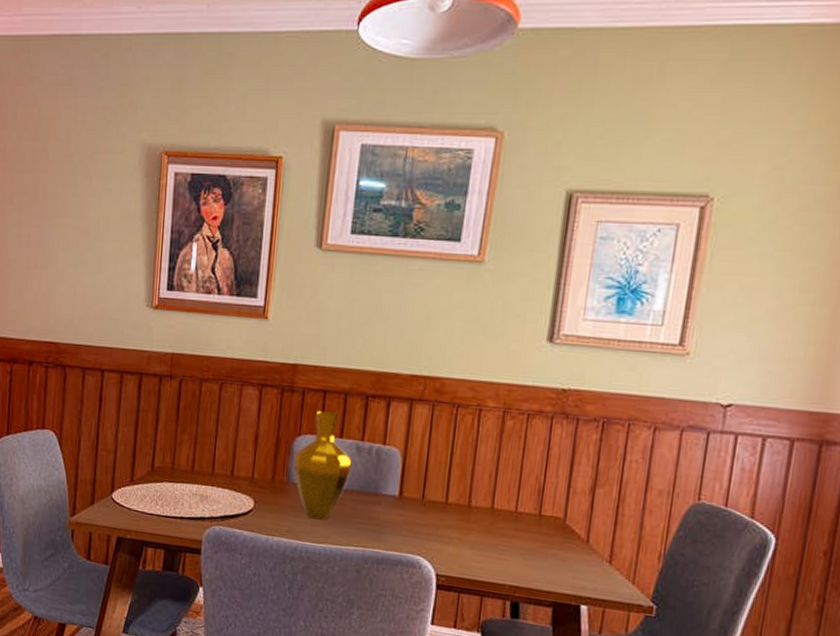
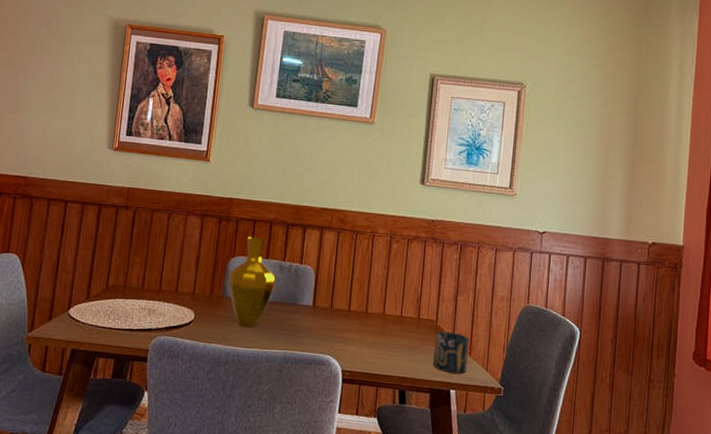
cup: none [557,532,610,587] -> present [433,331,469,374]

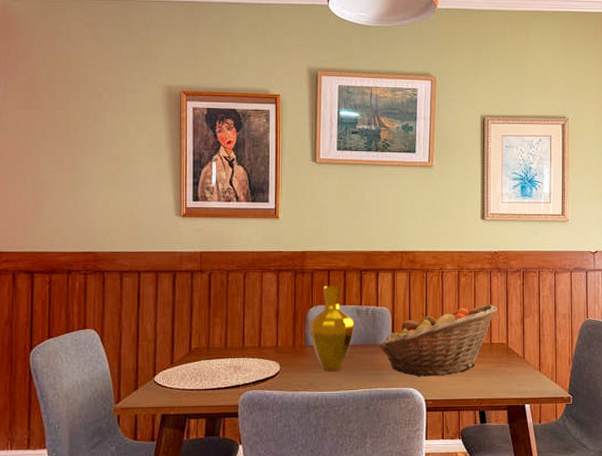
fruit basket: none [297,275,430,347] -> present [377,304,498,377]
cup: present [433,331,469,374] -> none [507,352,538,390]

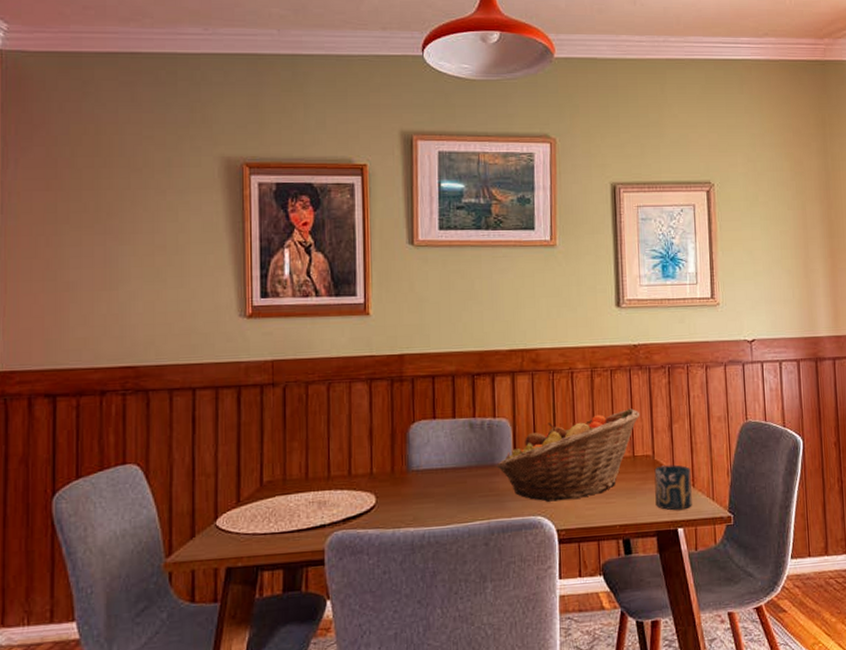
vase: present [309,286,355,372] -> none [411,395,467,502]
cup: none [507,352,538,390] -> present [654,464,692,511]

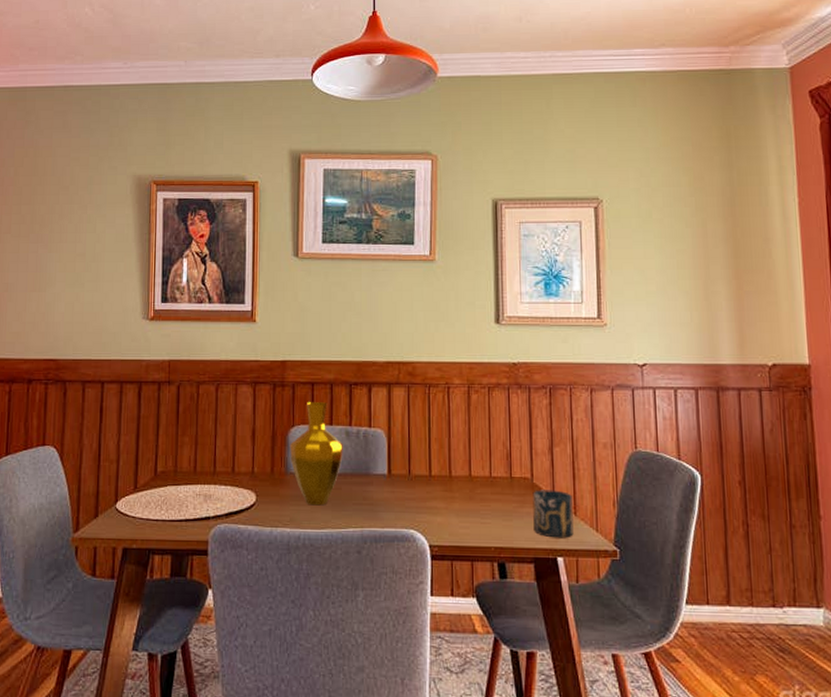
vase: none [411,395,467,502] -> present [290,402,343,506]
fruit basket: present [496,408,640,502] -> none [371,428,519,516]

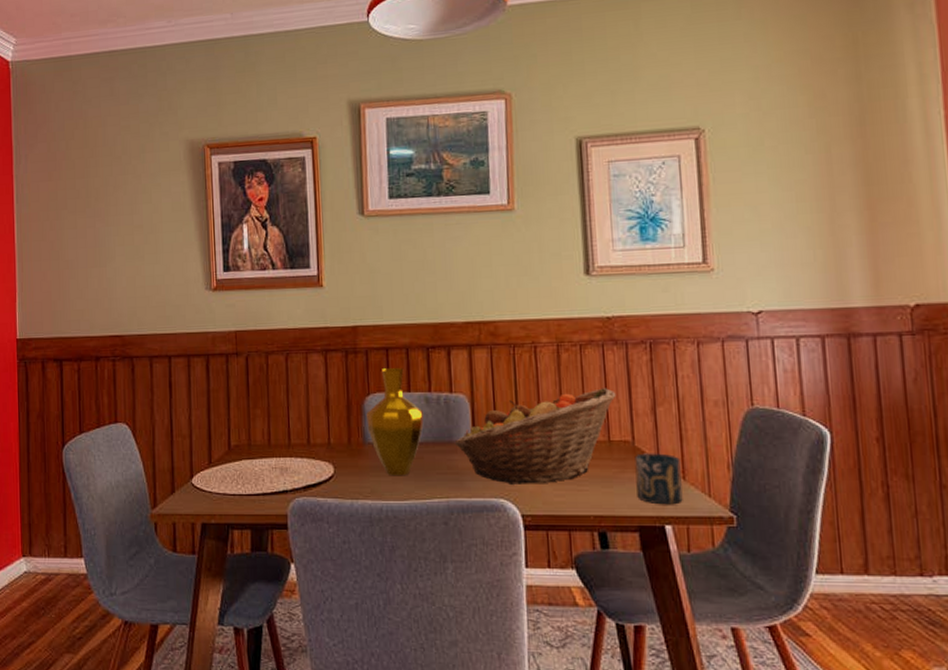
fruit basket: none [371,428,519,516] -> present [454,388,616,484]

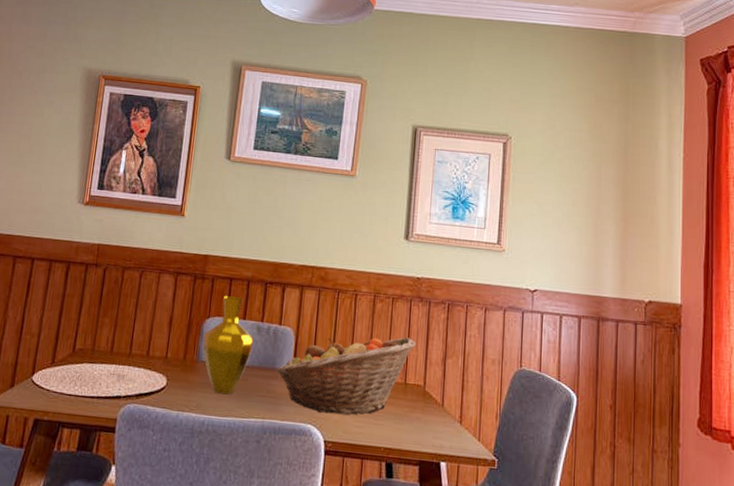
cup: present [634,453,683,505] -> none [421,397,460,445]

